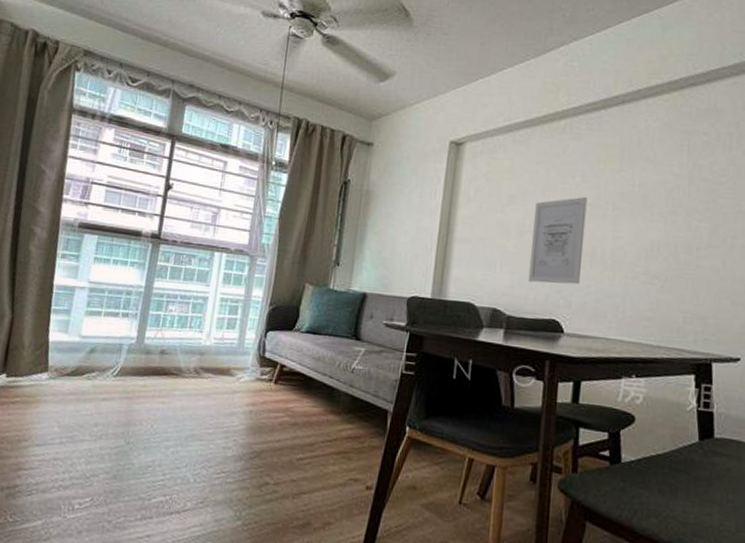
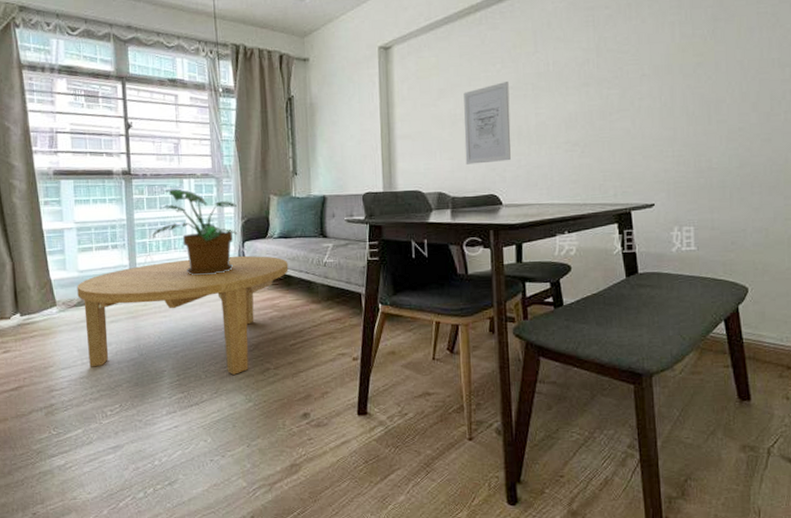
coffee table: none [67,340,312,484] -> present [77,255,289,375]
potted plant: none [168,259,267,363] -> present [151,187,238,276]

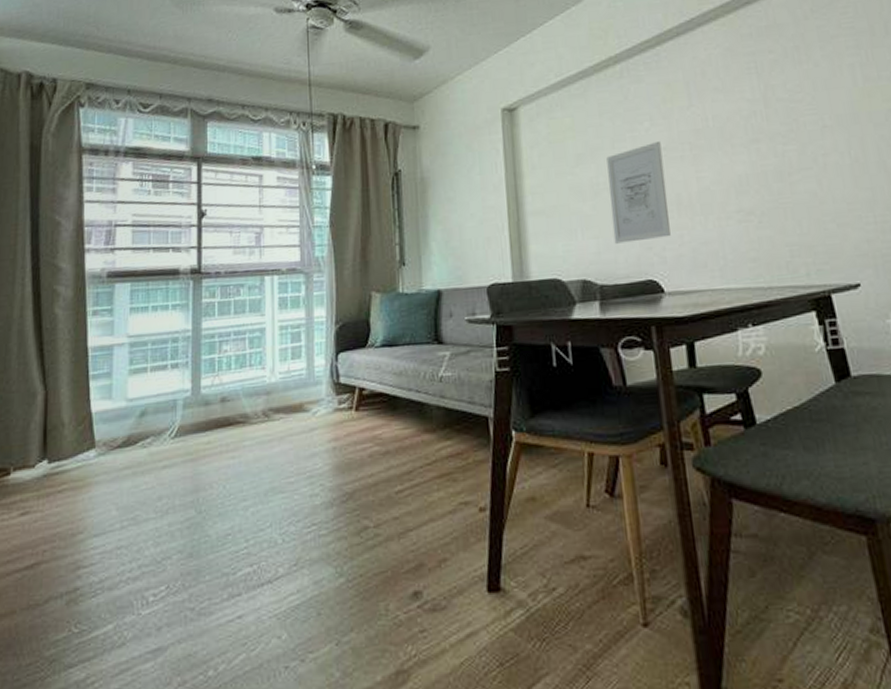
coffee table: present [77,255,289,375] -> none [123,371,394,537]
potted plant: present [151,187,238,276] -> none [222,287,331,401]

